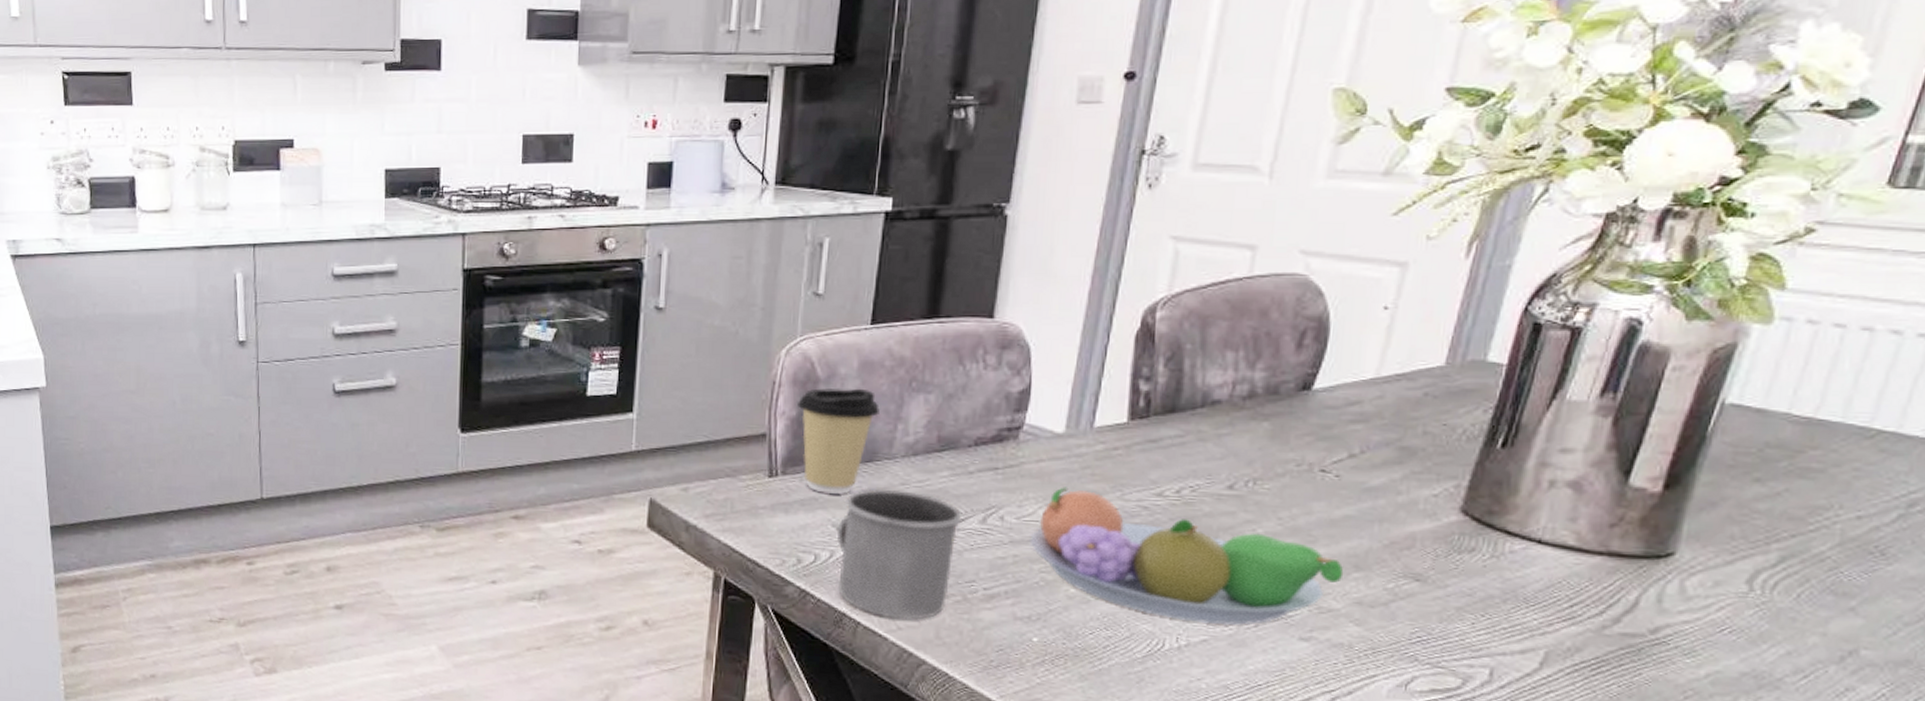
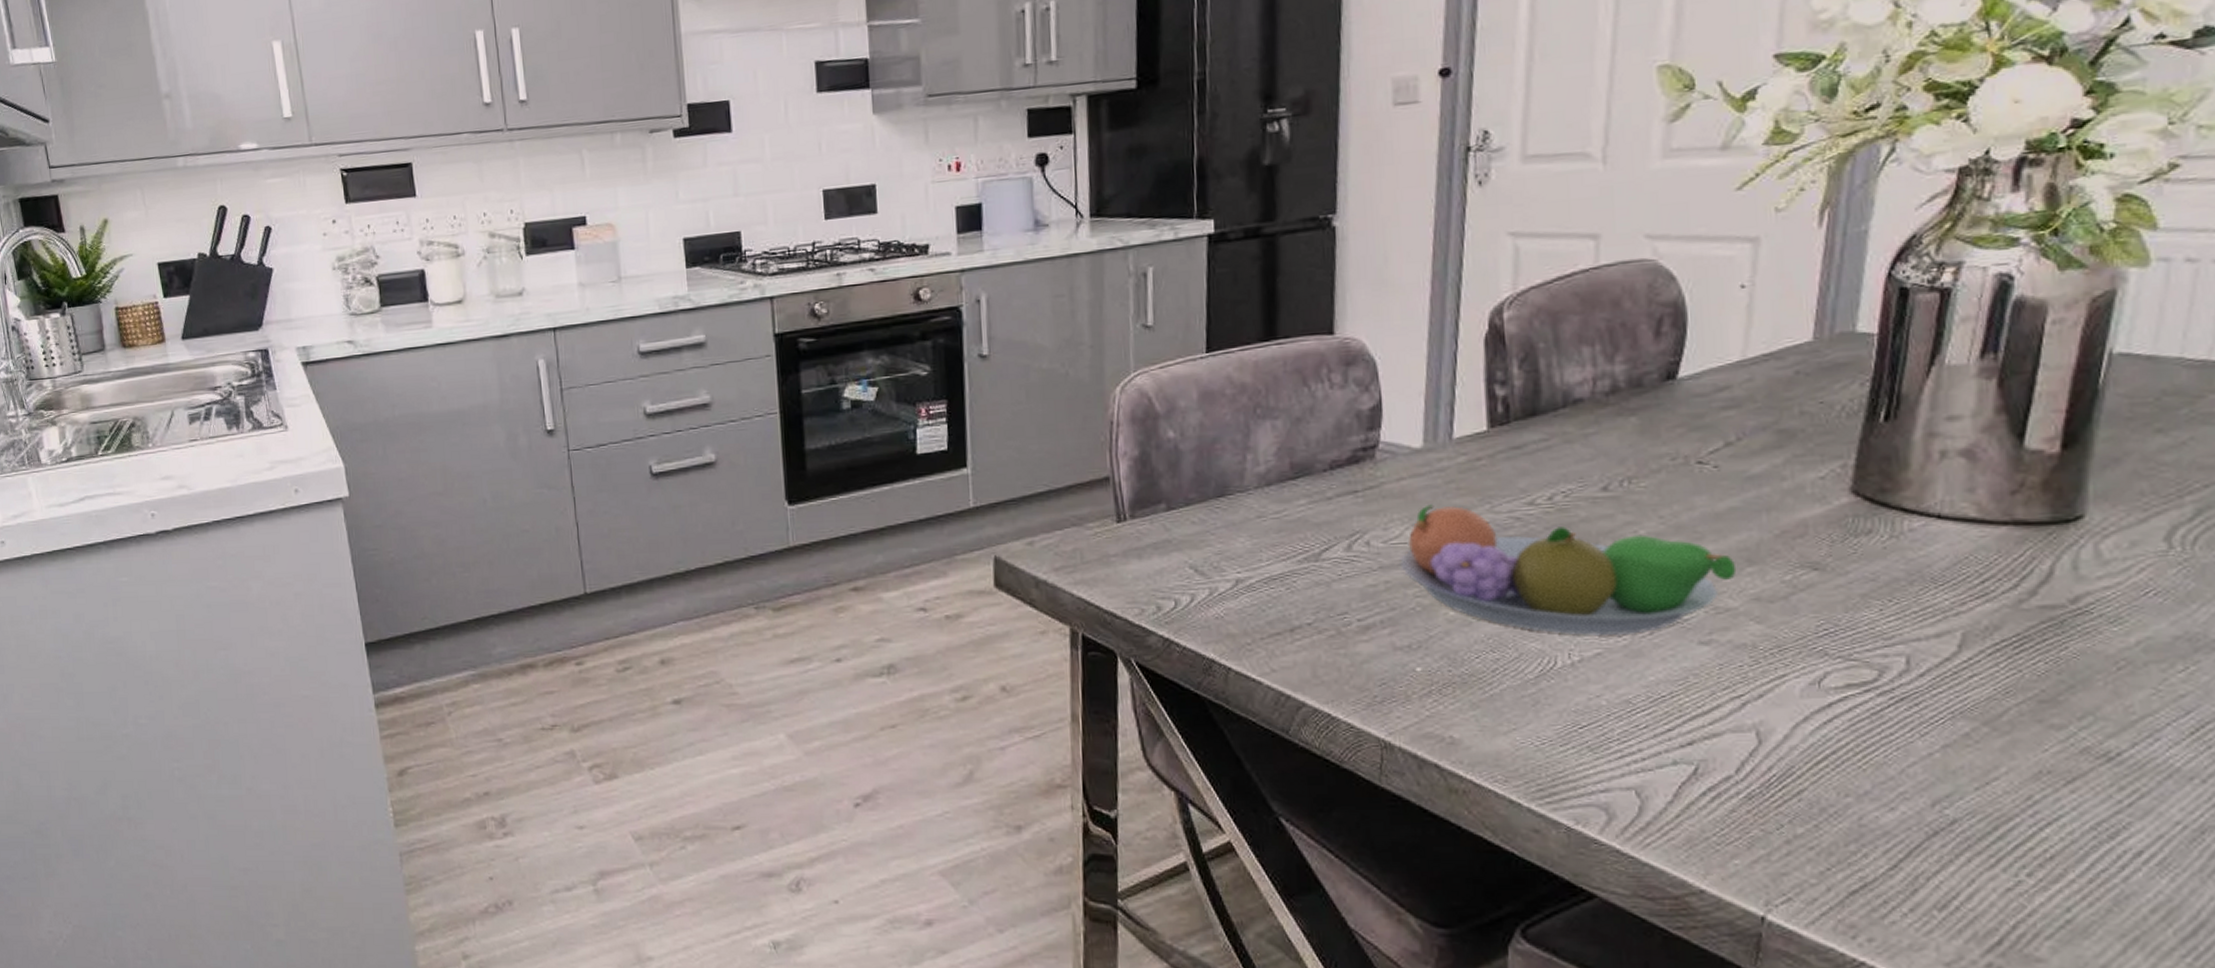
coffee cup: present [797,388,880,494] -> none [1139,420,1226,534]
mug: present [836,488,962,620] -> none [1195,523,1326,661]

